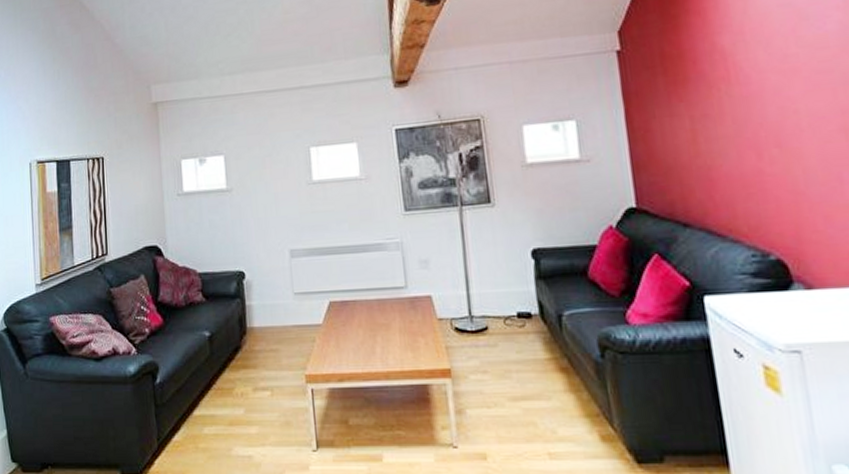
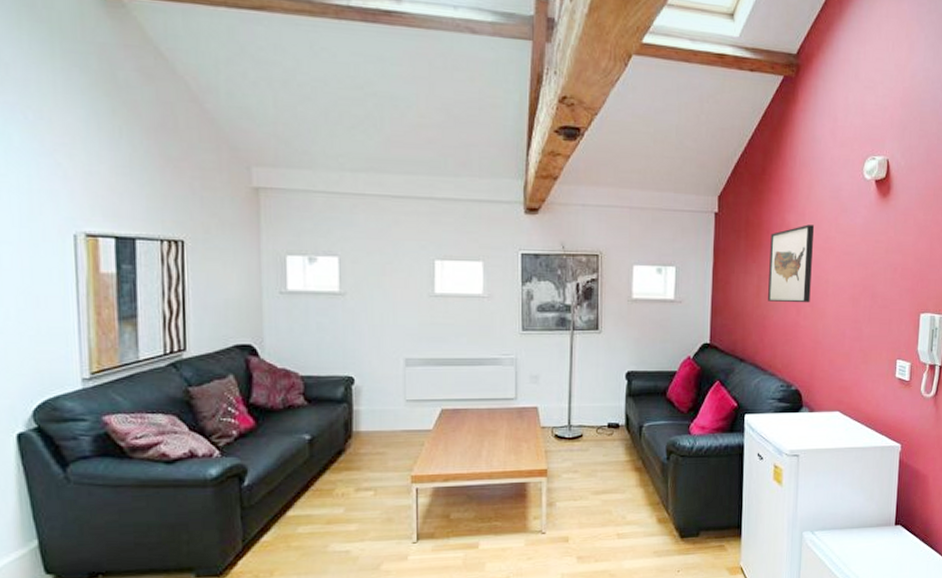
wall art: none [698,43,775,147] -> present [768,224,814,303]

